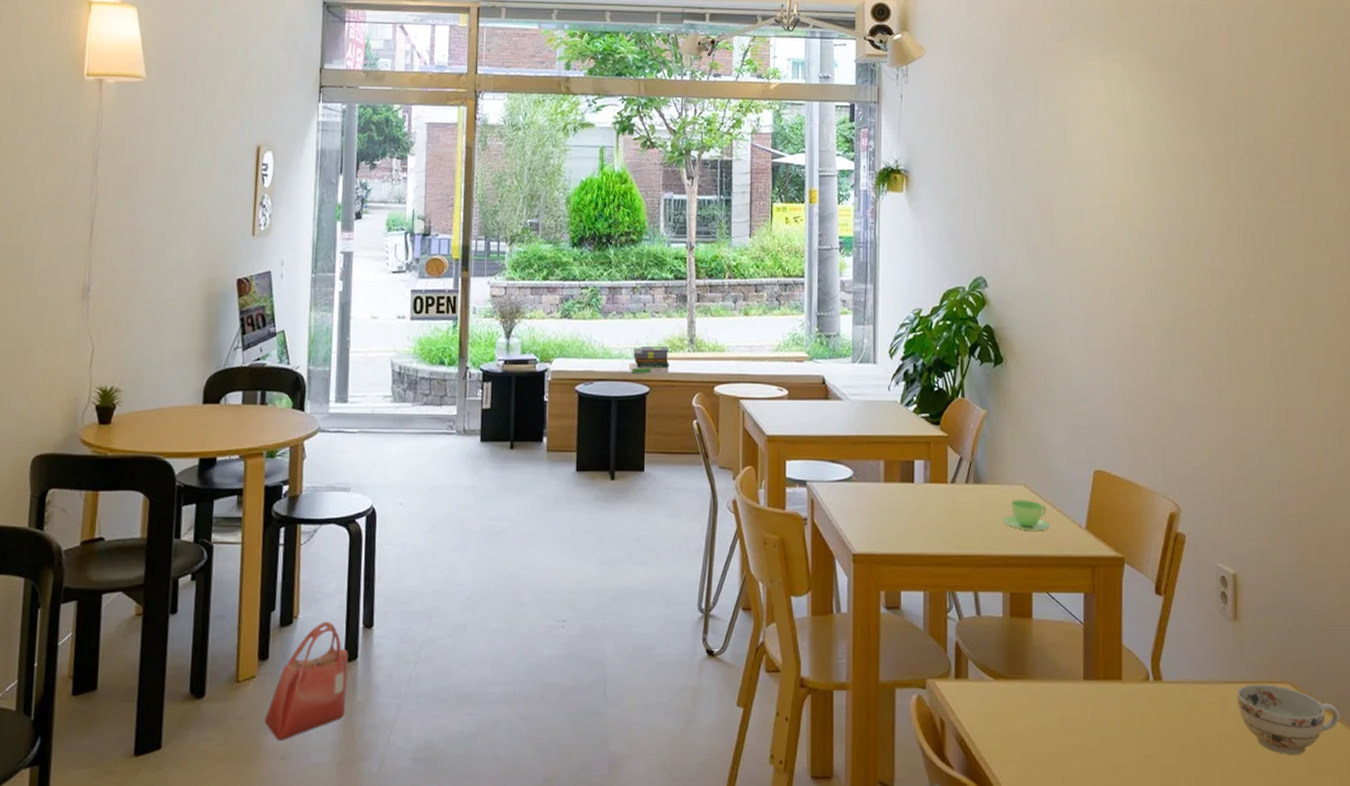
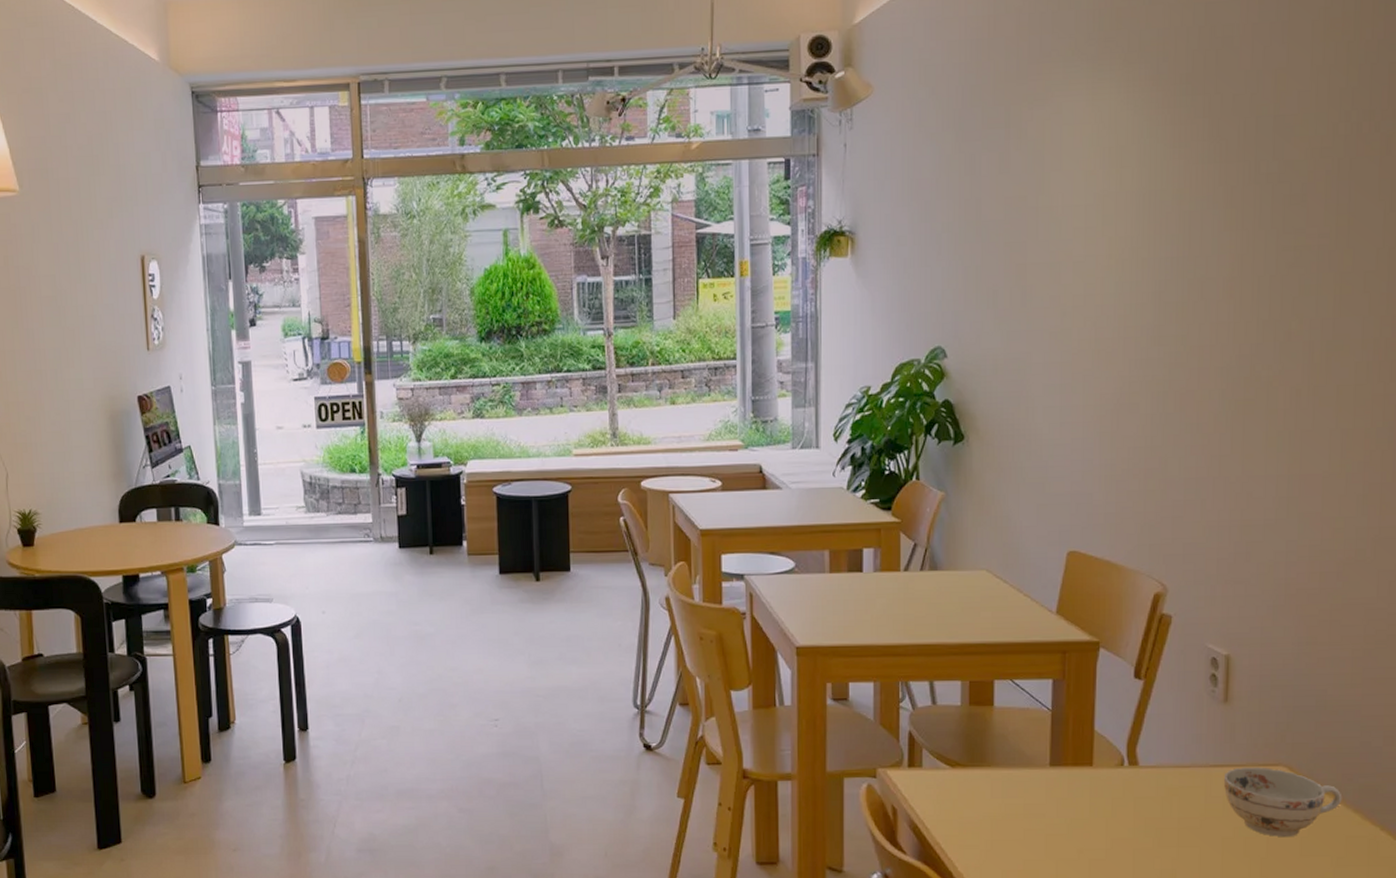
handbag: present [264,621,348,740] -> none [214,725,290,834]
books: present [629,346,669,373] -> none [548,442,591,471]
teacup: present [1003,500,1051,531] -> none [962,585,1016,617]

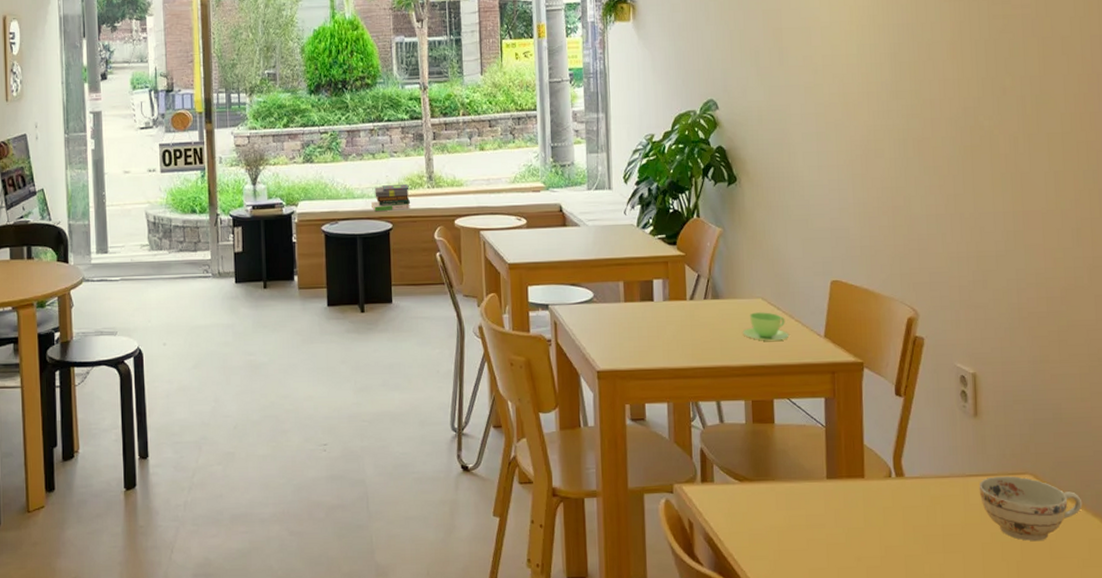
books: none [548,442,591,471] -> present [371,184,410,211]
teacup: none [962,585,1016,617] -> present [742,312,790,341]

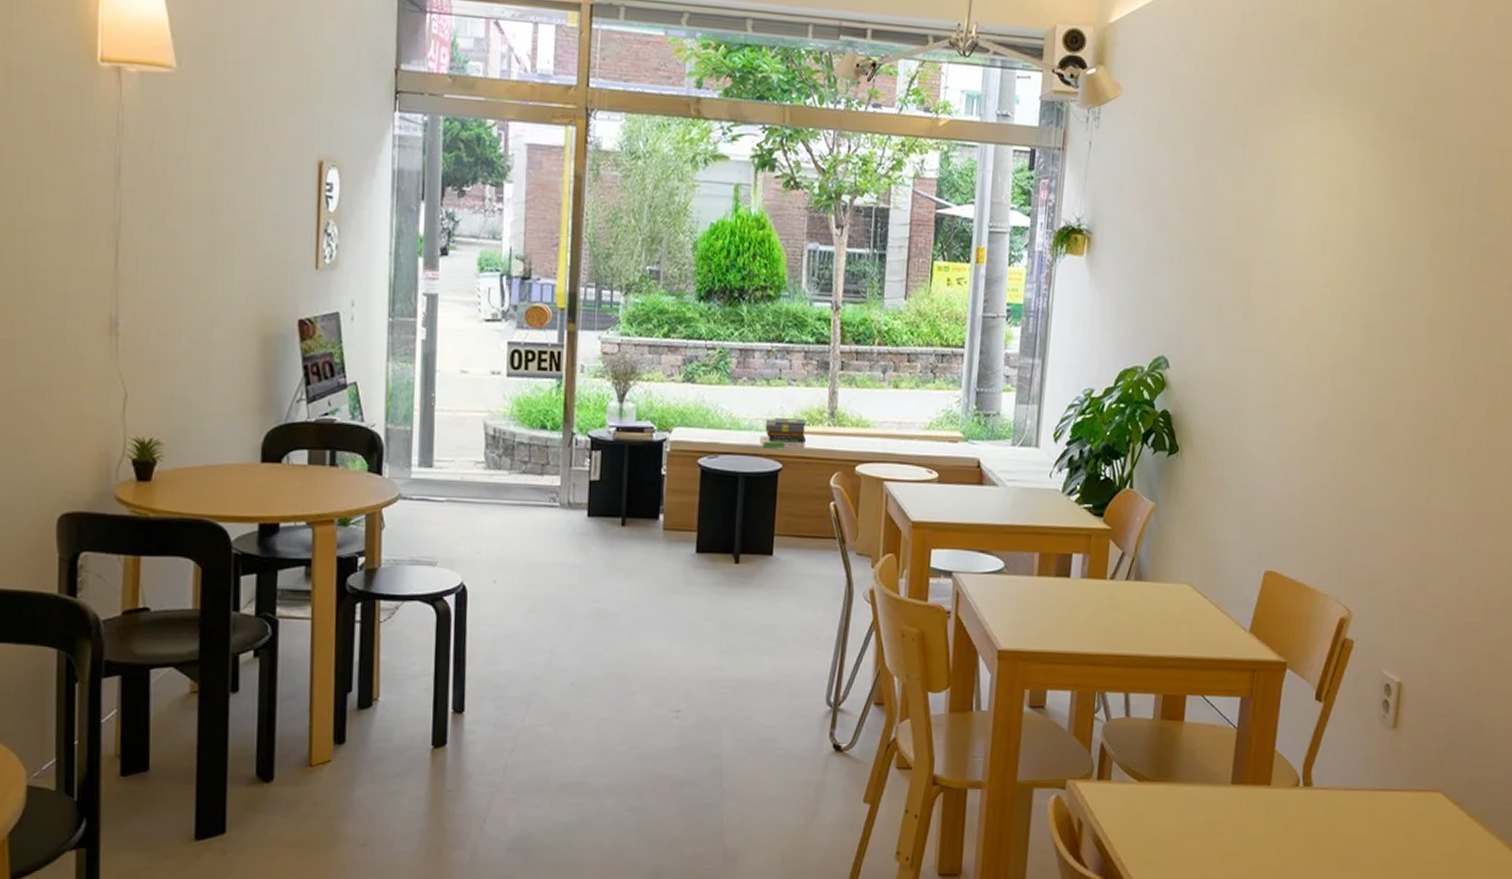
teacup: present [742,312,790,341] -> none [1163,599,1213,632]
teacup: present [979,475,1083,541] -> none [1386,792,1488,861]

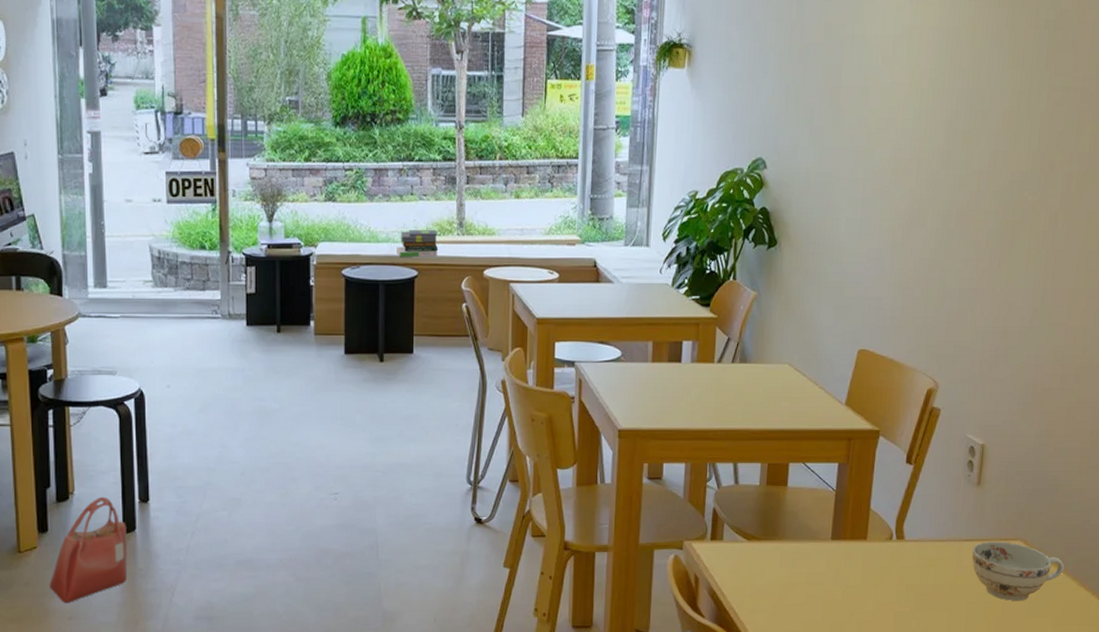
handbag: none [342,704,436,827] -> present [49,496,128,603]
teacup: none [1386,792,1488,861] -> present [972,541,1065,601]

